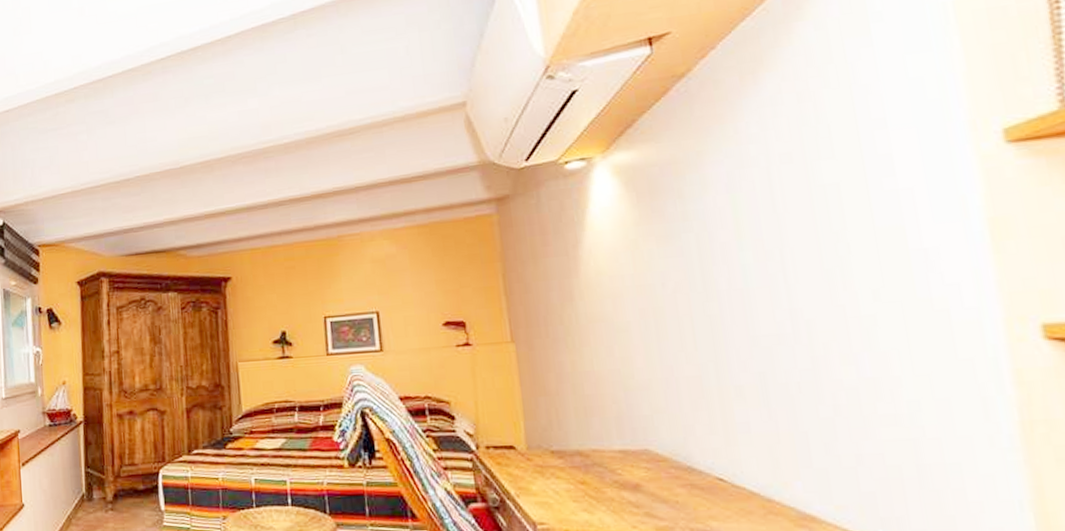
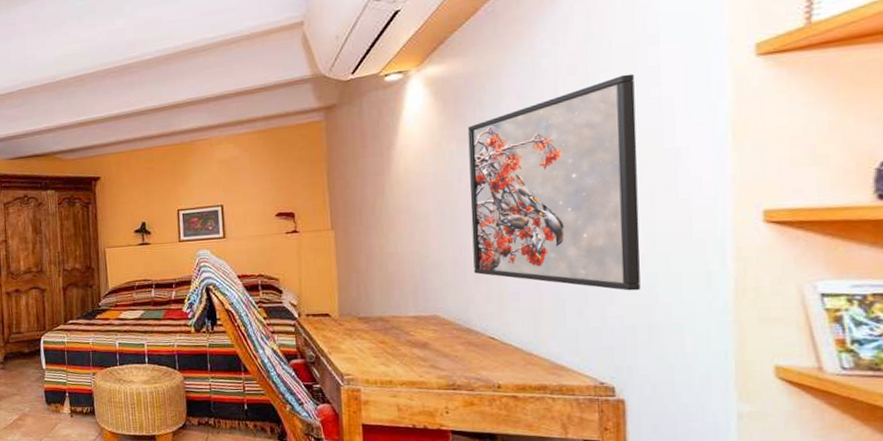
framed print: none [668,162,901,422] -> present [467,74,641,291]

